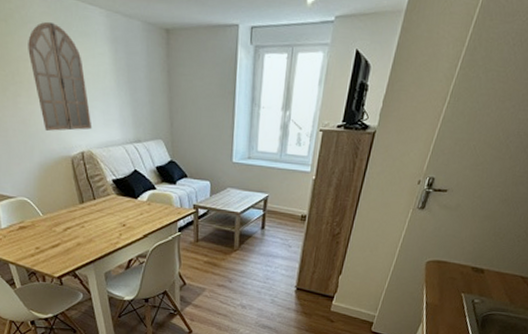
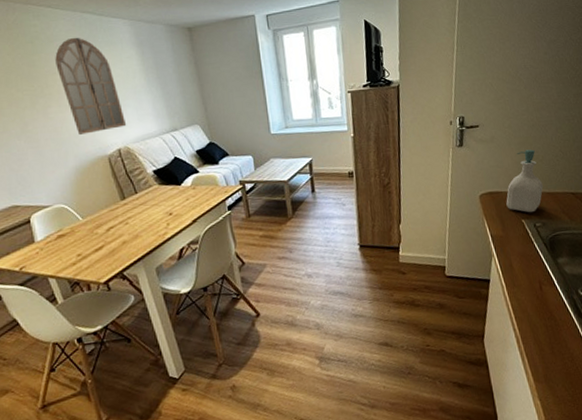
soap bottle: none [450,224,498,289] -> present [506,149,543,213]

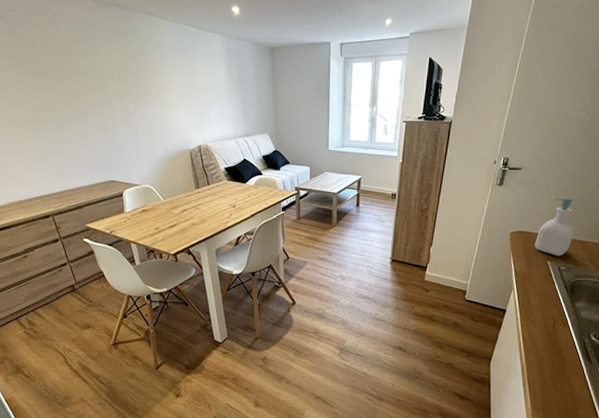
home mirror: present [55,37,127,135] -> none [158,45,209,129]

